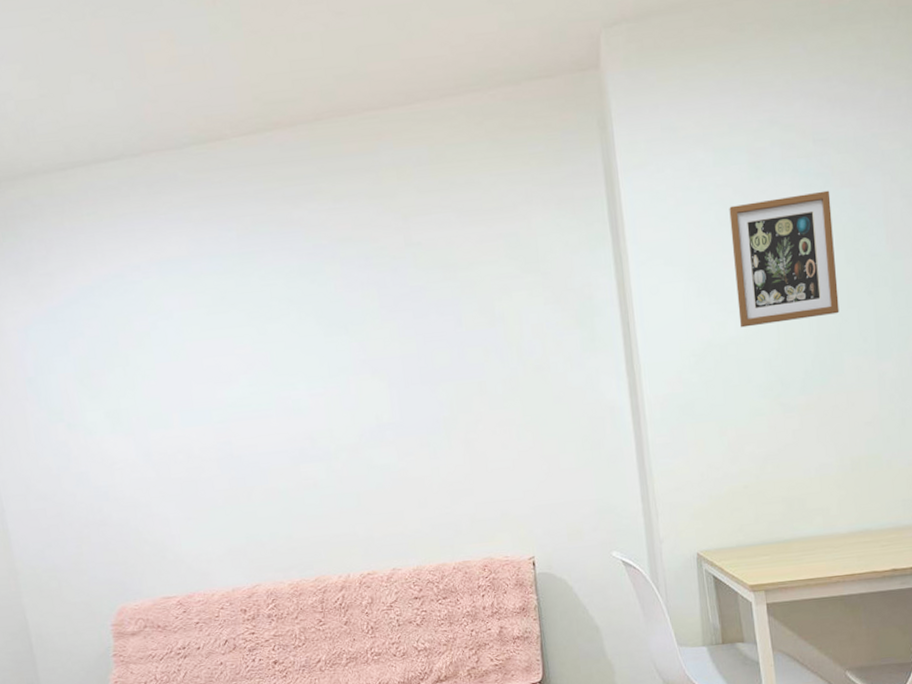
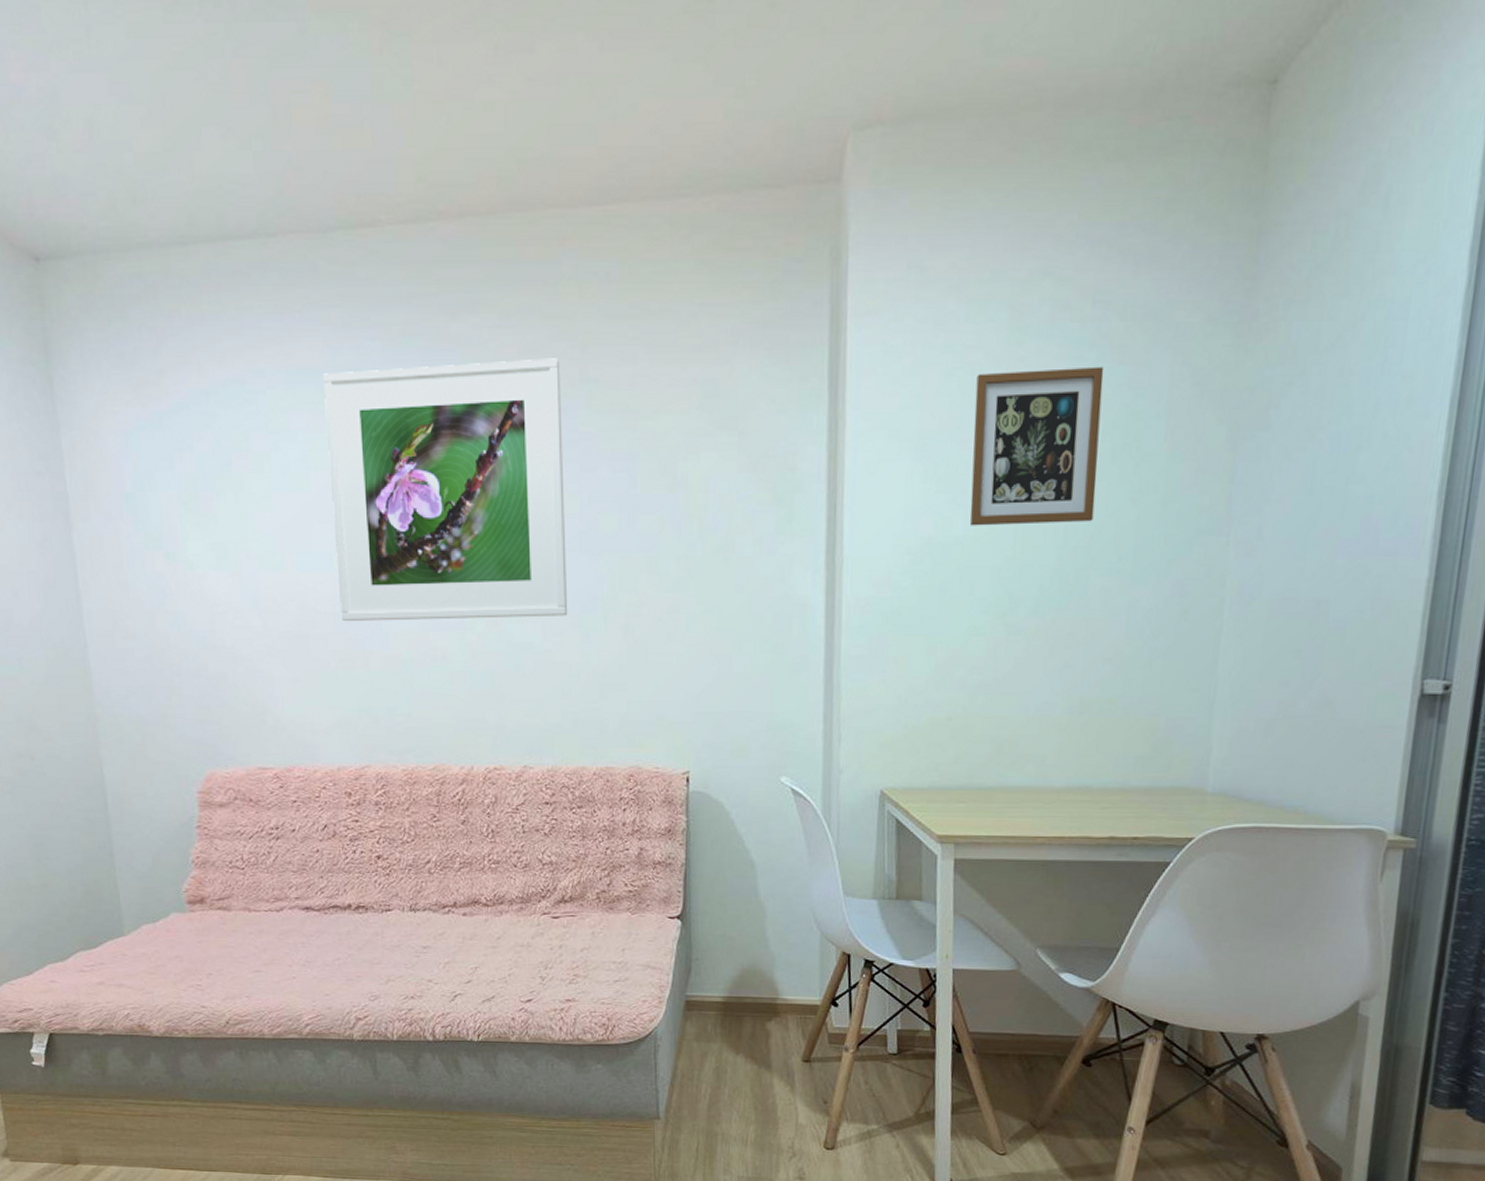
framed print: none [190,229,417,465] -> present [323,358,568,622]

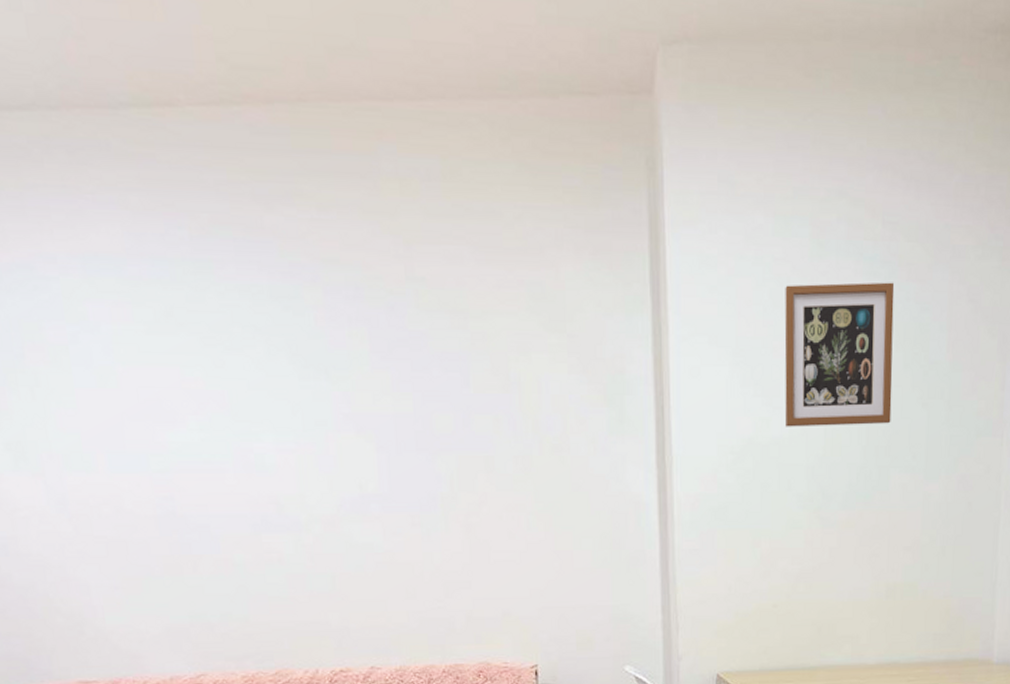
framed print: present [323,358,568,622] -> none [125,254,408,525]

